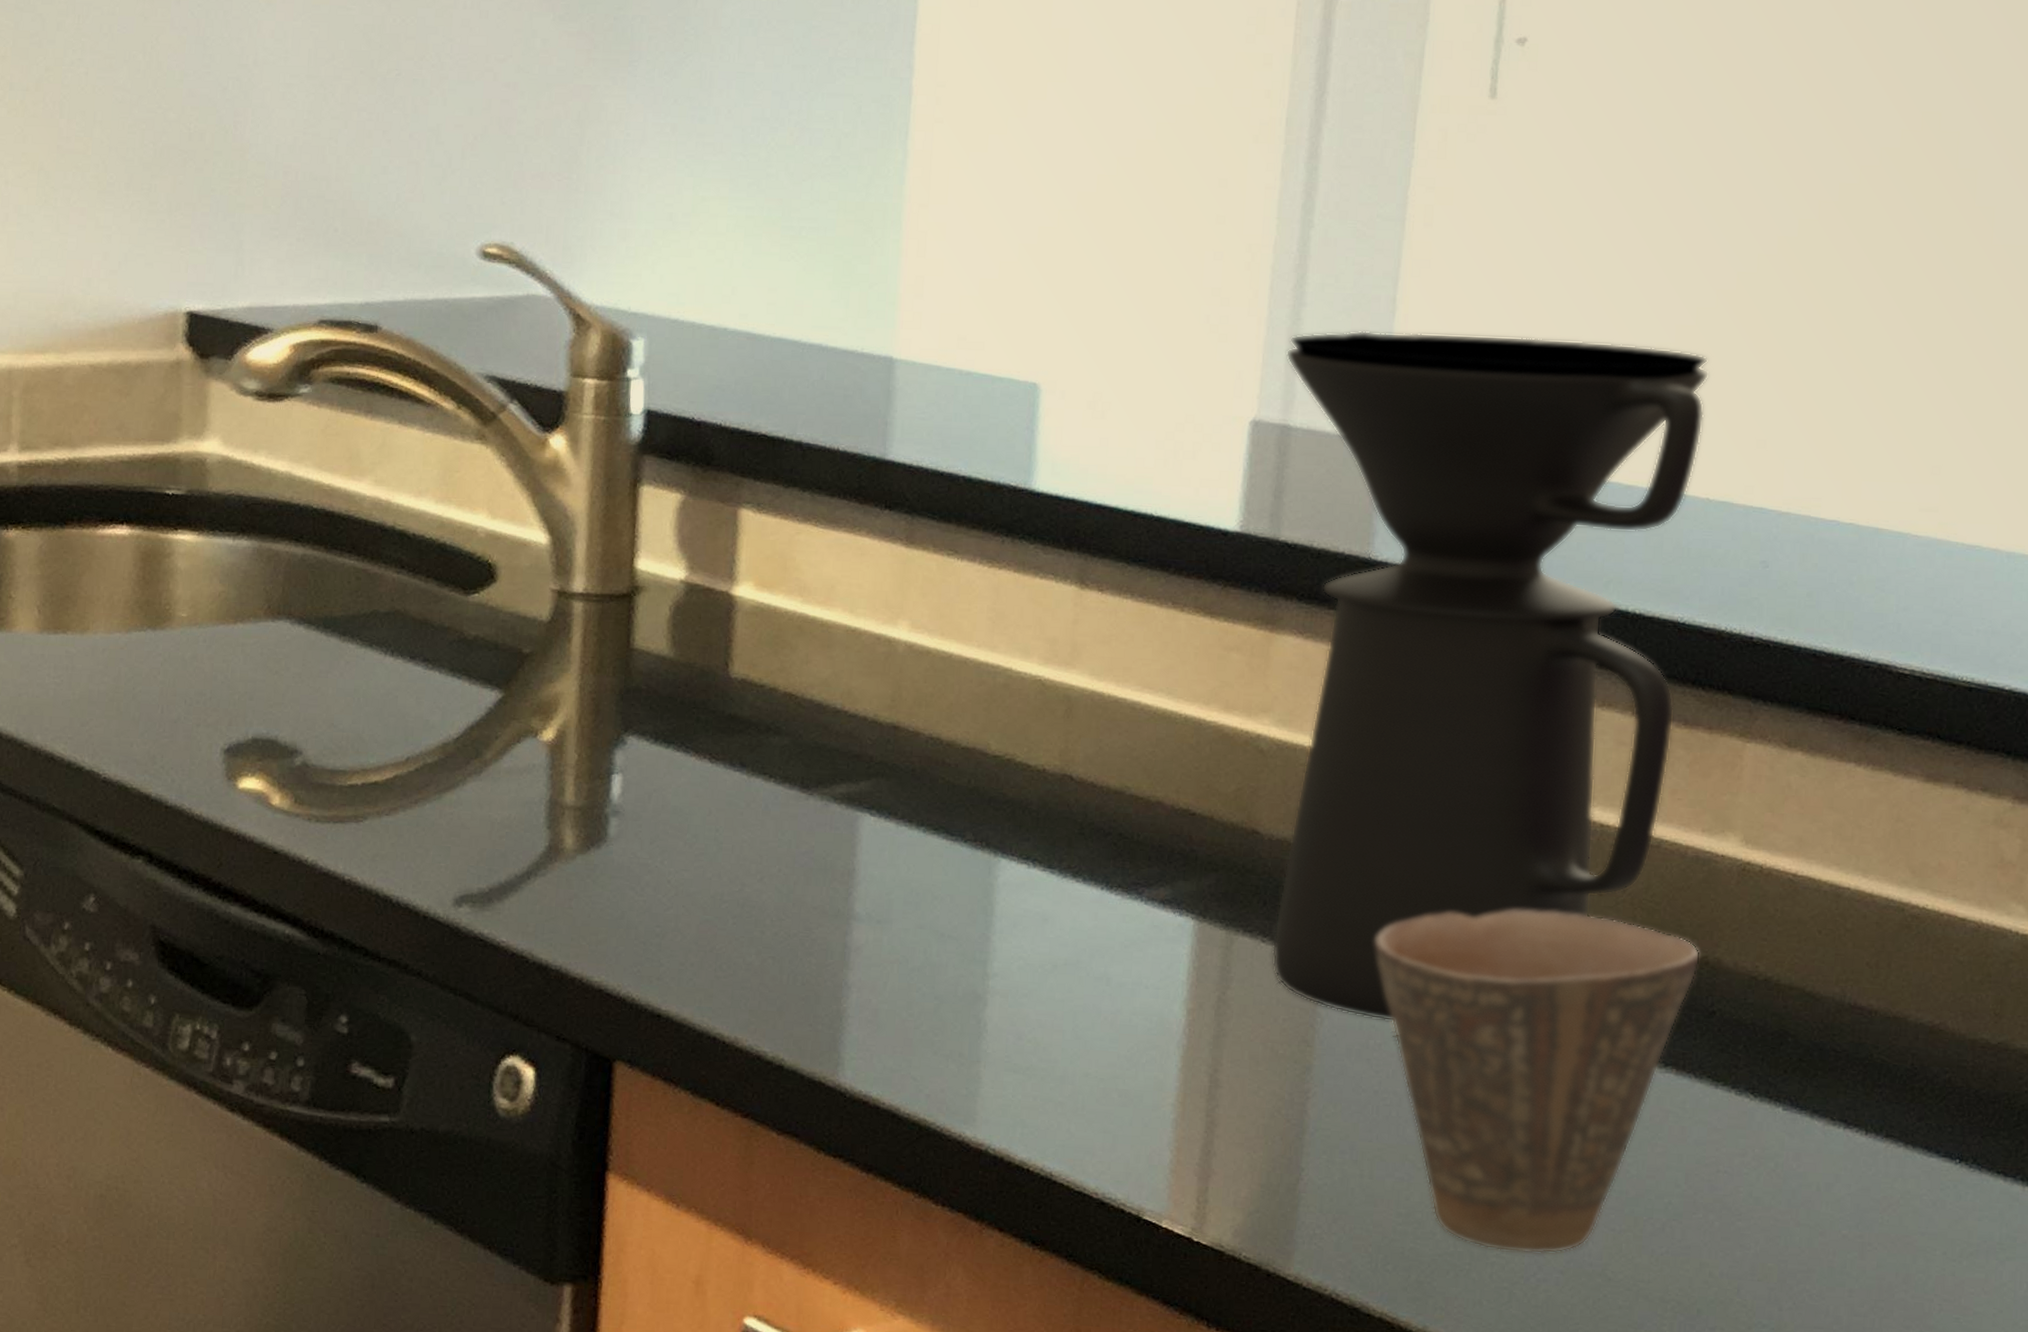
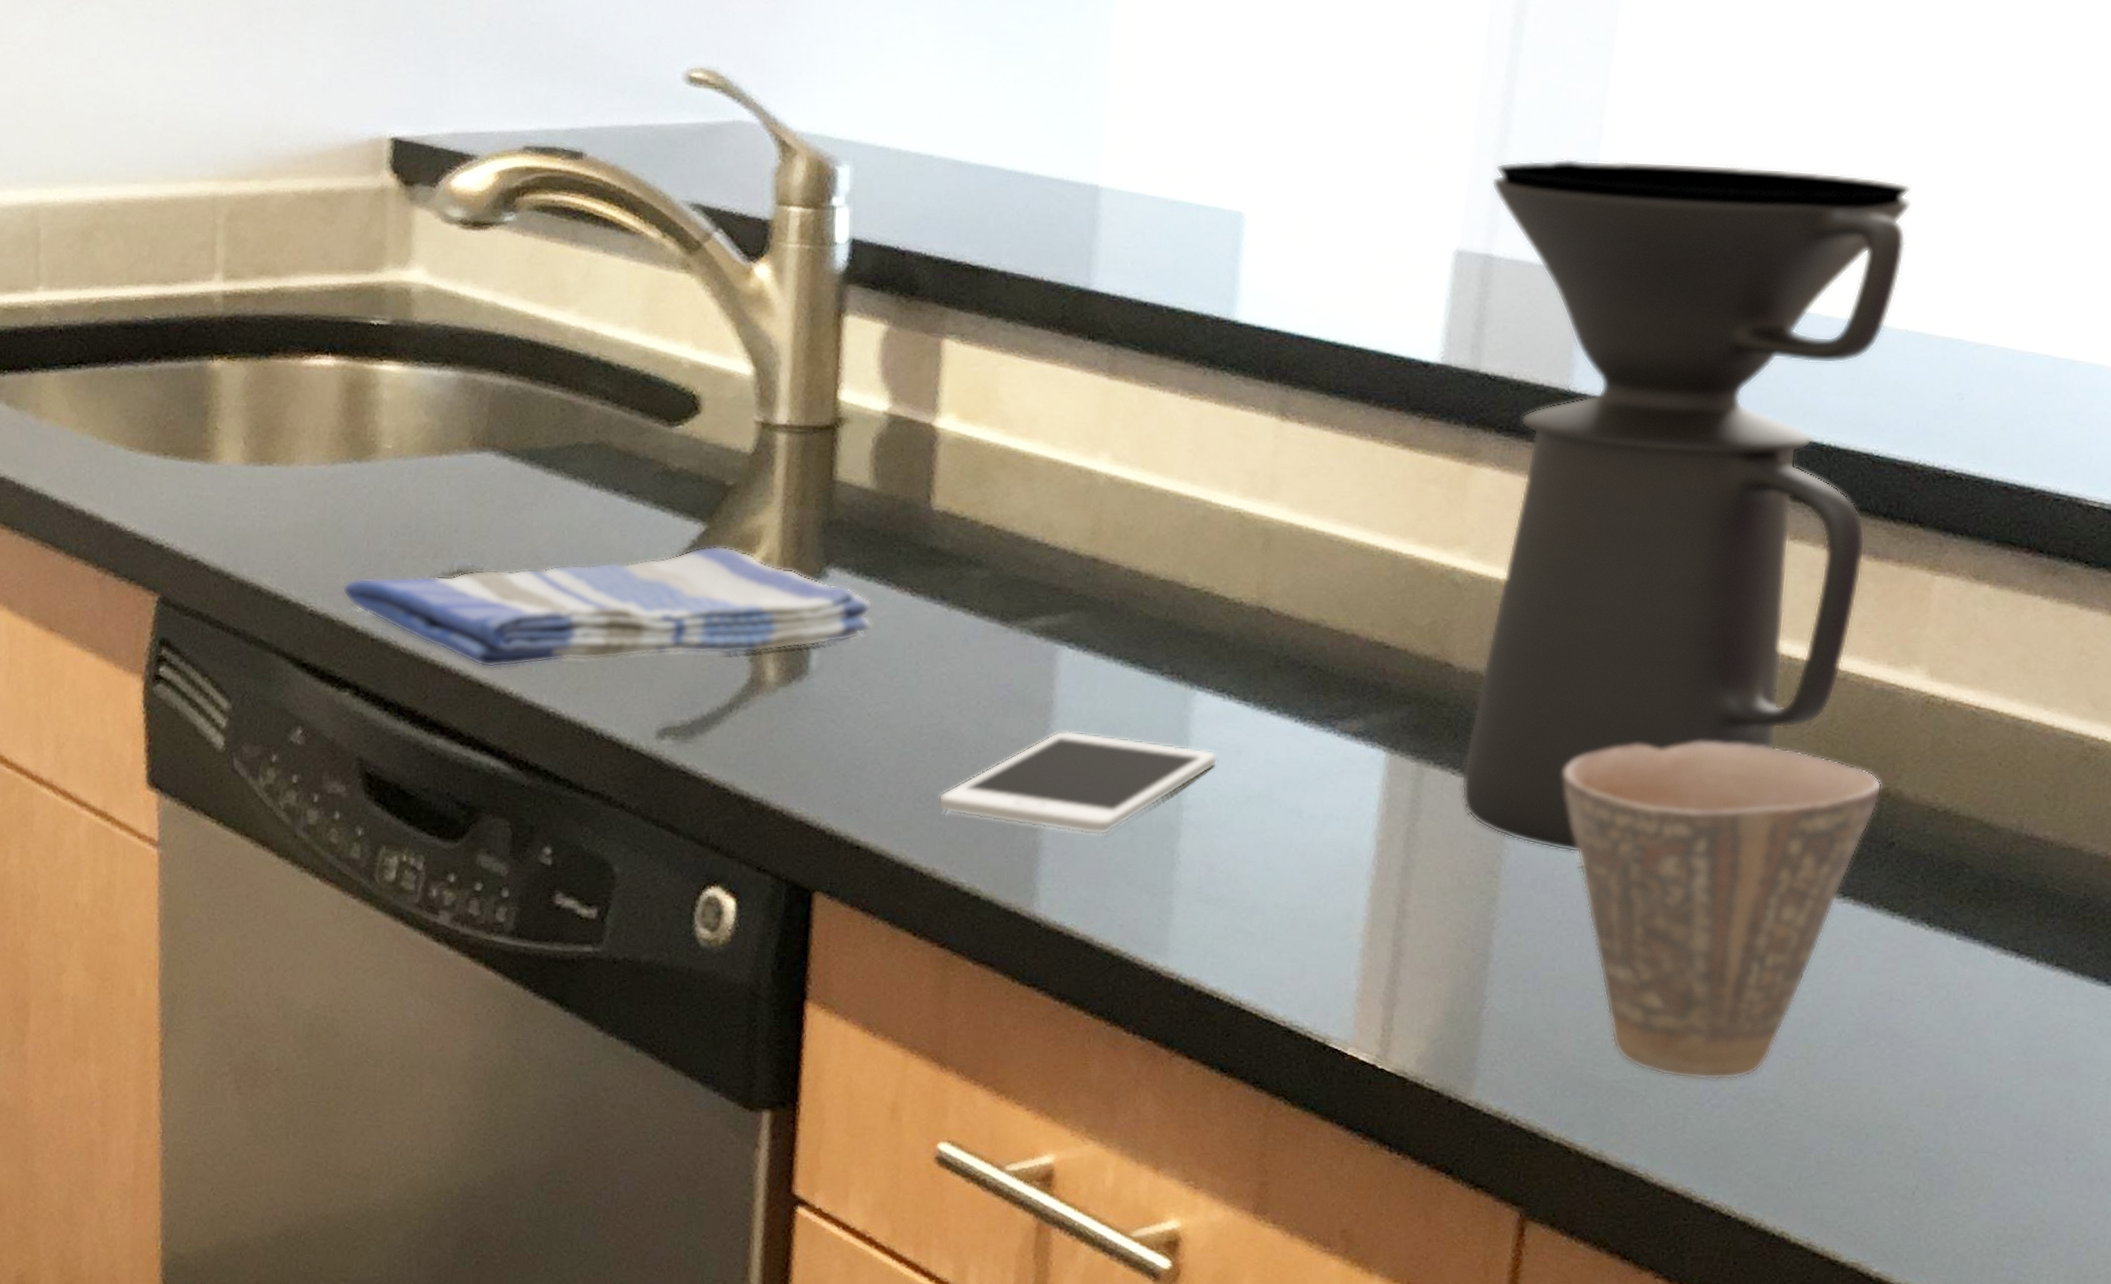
dish towel: none [136,713,672,836] -> present [342,545,873,668]
cell phone: none [740,898,1024,1004] -> present [938,731,1218,835]

